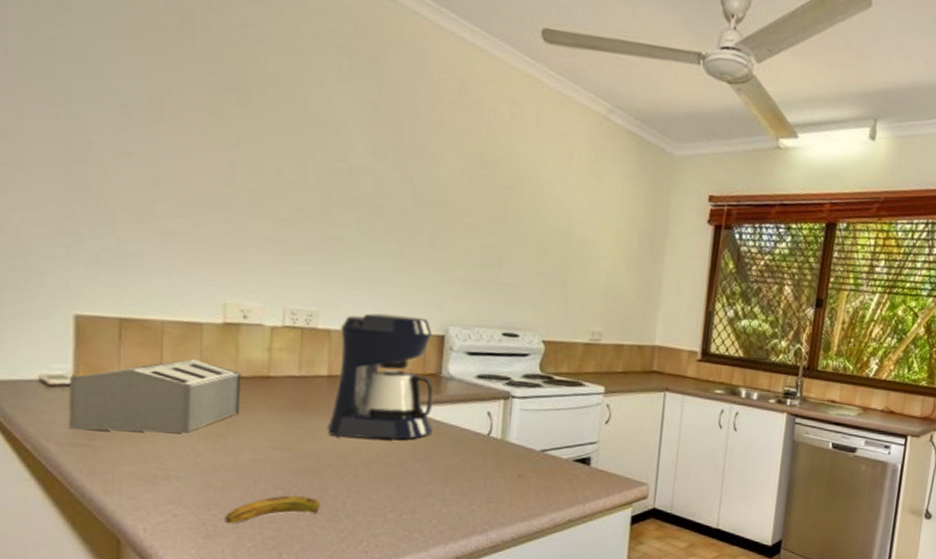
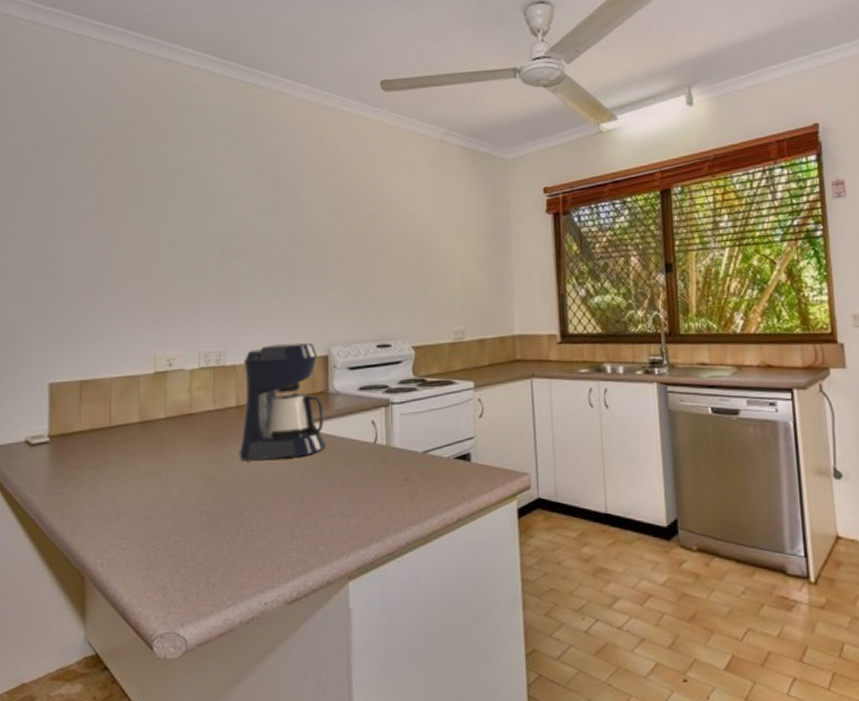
toaster: present [68,358,241,433] -> none [45,406,170,480]
banana: present [224,495,321,524] -> none [162,520,239,553]

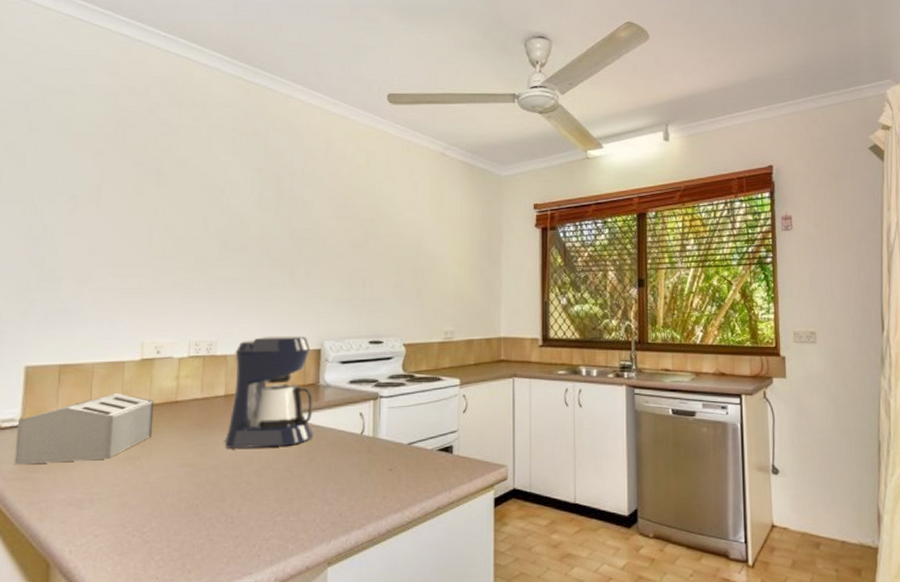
toaster: none [45,406,170,480] -> present [14,392,154,465]

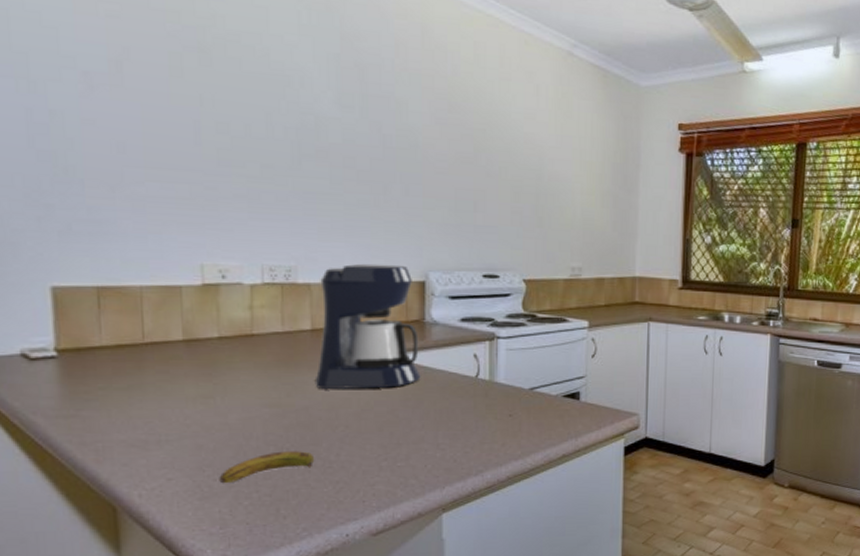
toaster: present [14,392,154,465] -> none [51,322,226,401]
banana: none [137,507,220,540] -> present [219,451,315,484]

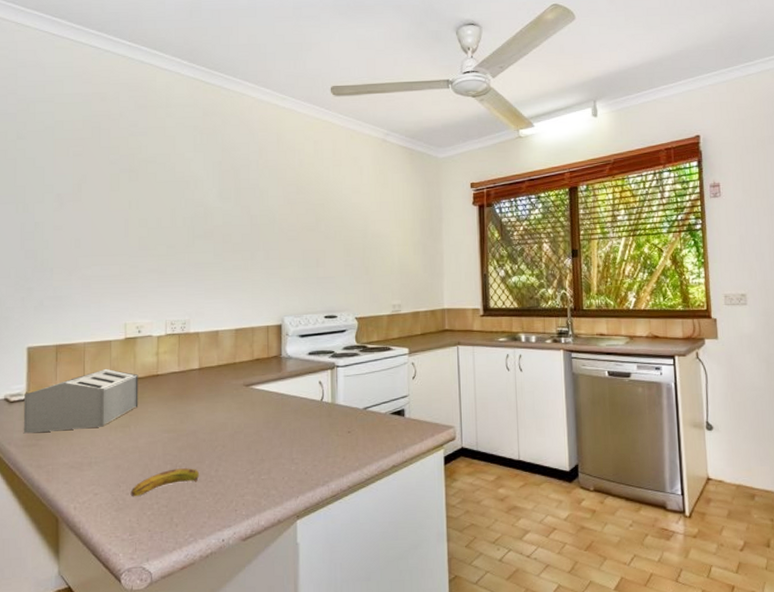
toaster: none [51,322,226,401] -> present [23,368,139,434]
coffee maker: present [315,263,421,389] -> none [201,313,279,416]

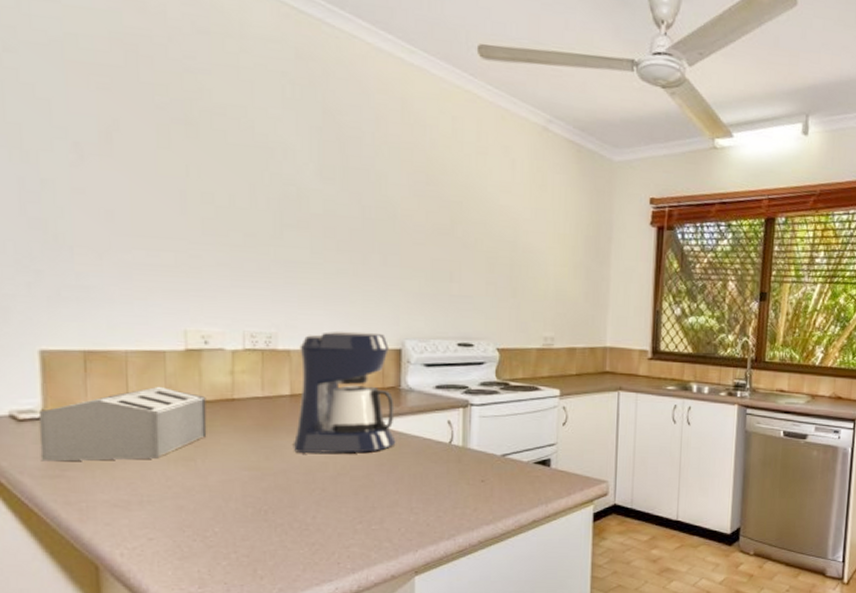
banana: present [130,468,200,497] -> none [198,513,292,544]
coffee maker: none [201,313,279,416] -> present [293,331,396,453]

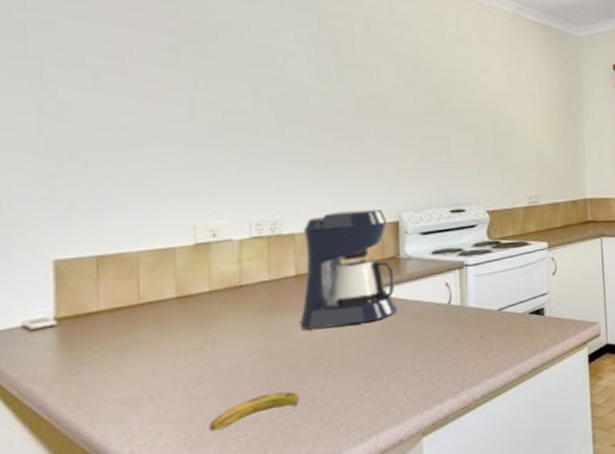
toaster: present [38,386,207,462] -> none [50,281,216,368]
banana: none [198,513,292,544] -> present [208,391,301,432]

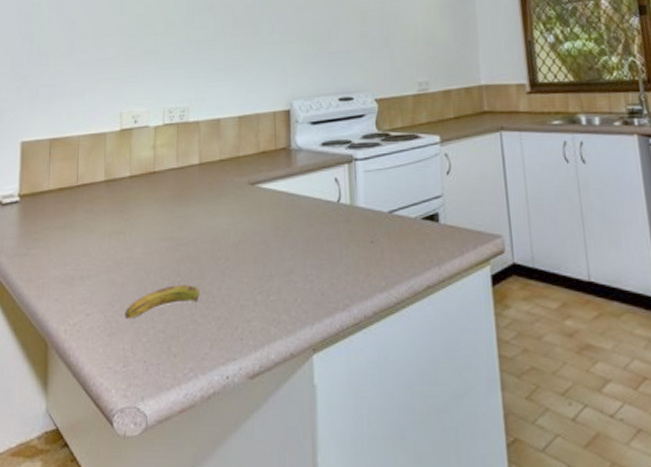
coffee maker: present [299,209,398,330] -> none [201,96,289,221]

